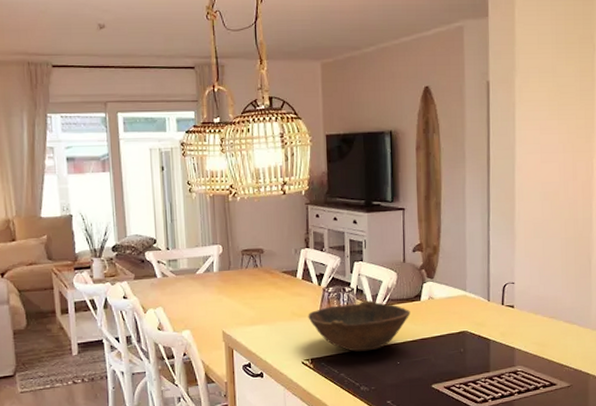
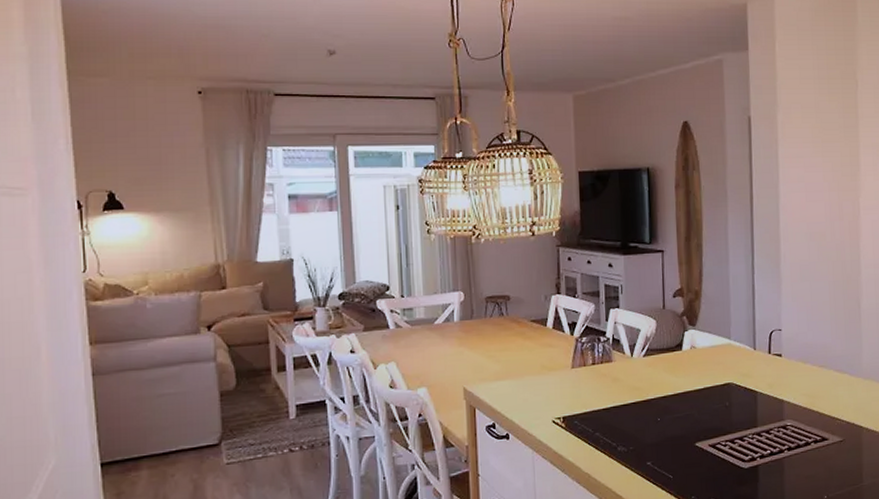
bowl: present [308,300,410,352] -> none [559,350,671,408]

